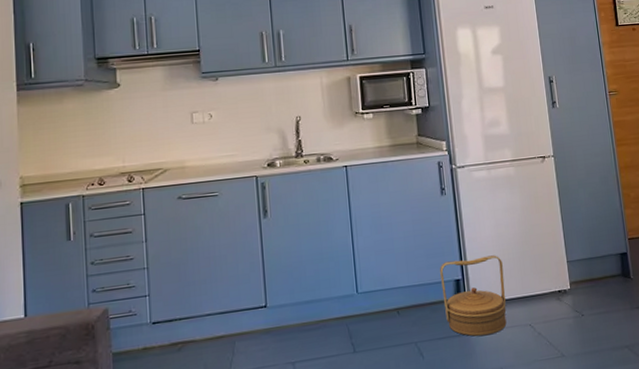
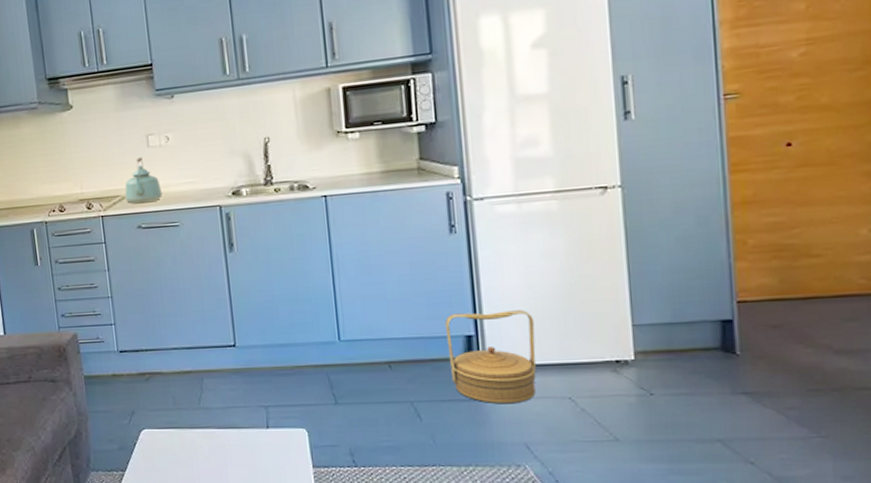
kettle: none [166,133,203,176] -> present [124,157,162,204]

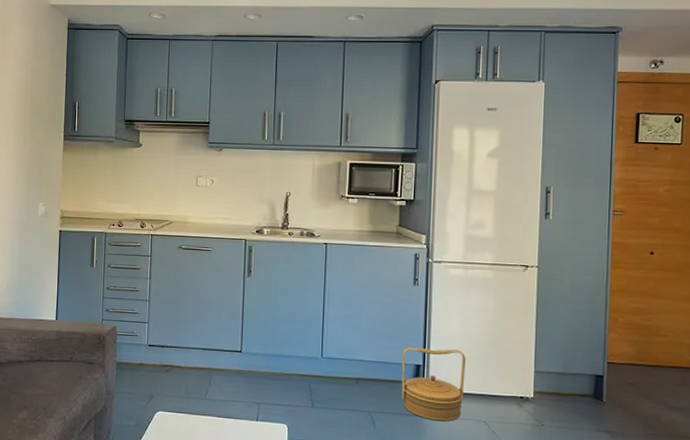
kettle: present [124,157,162,204] -> none [172,193,202,230]

